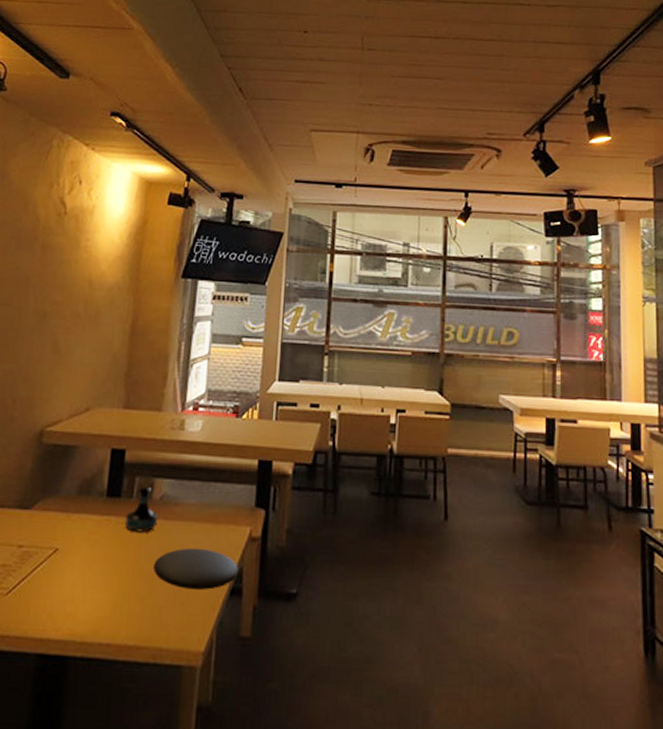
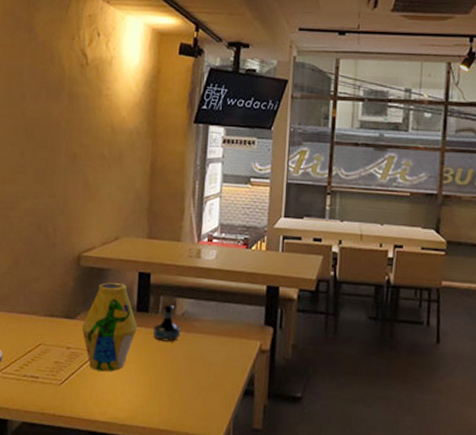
vase: none [38,462,107,575] -> present [82,282,138,372]
plate: present [154,547,240,590] -> none [179,355,252,390]

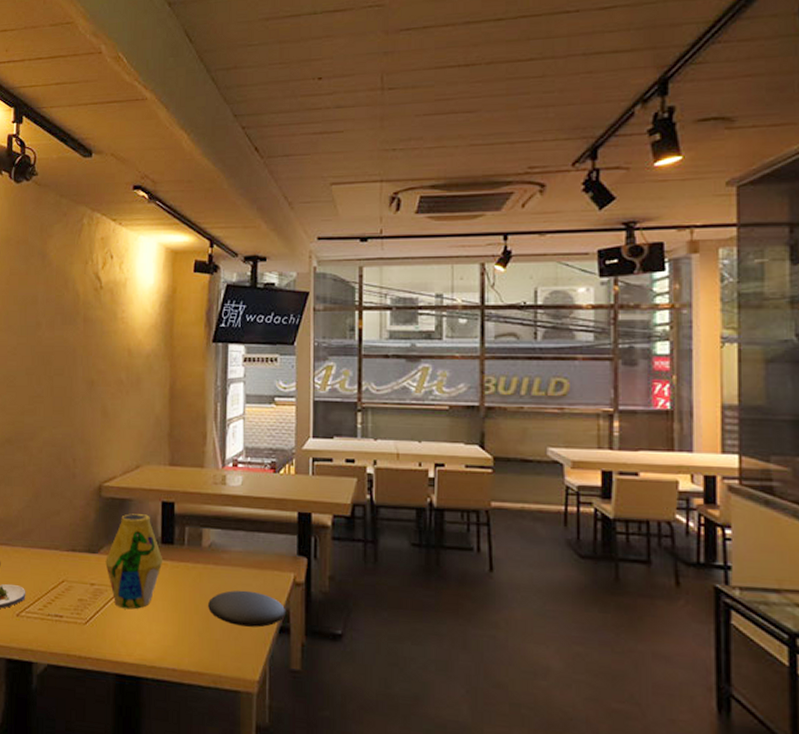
tequila bottle: present [152,304,181,342] -> none [179,535,209,576]
plate: none [179,355,252,390] -> present [208,590,287,628]

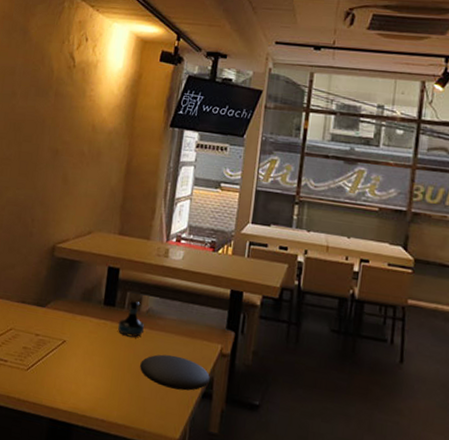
vase: present [105,513,163,610] -> none [51,274,104,362]
tequila bottle: none [179,535,209,576] -> present [117,300,145,338]

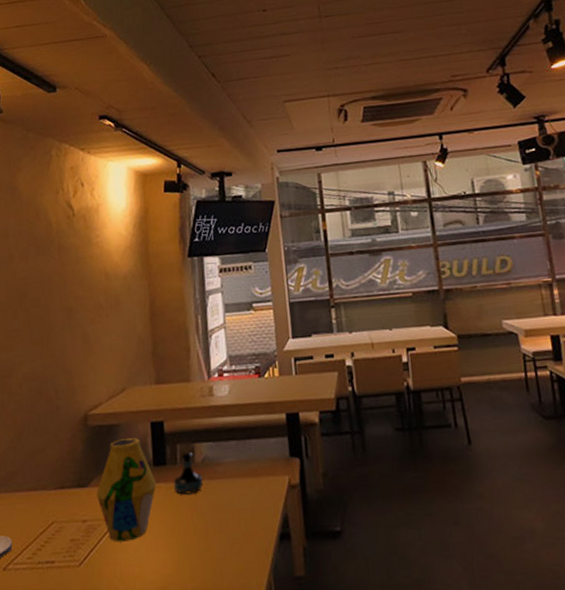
vase: none [51,274,104,362] -> present [96,438,157,542]
plate: present [140,354,211,391] -> none [206,501,285,540]

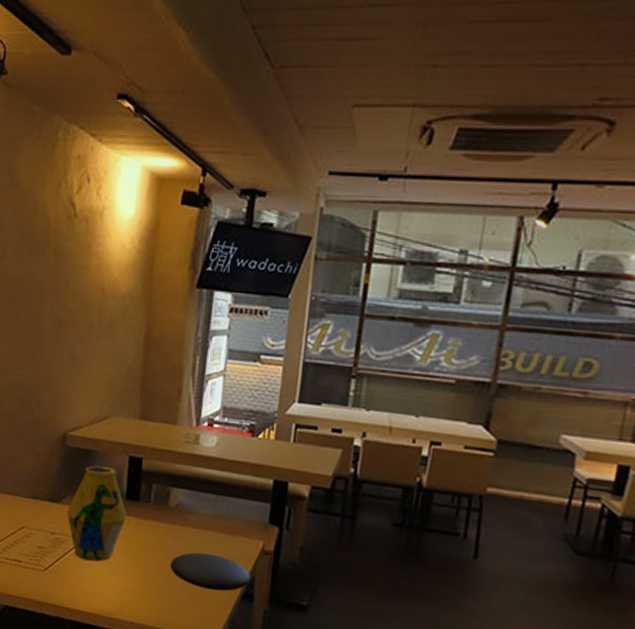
tequila bottle: present [173,451,204,495] -> none [143,493,175,535]
plate: none [206,501,285,540] -> present [170,552,252,591]

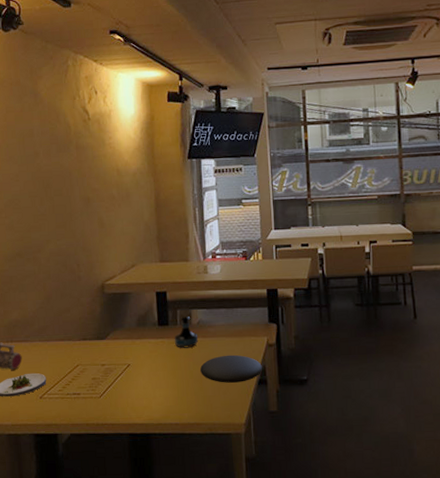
vase: present [67,465,127,562] -> none [112,304,161,381]
tequila bottle: none [143,493,175,535] -> present [174,316,199,348]

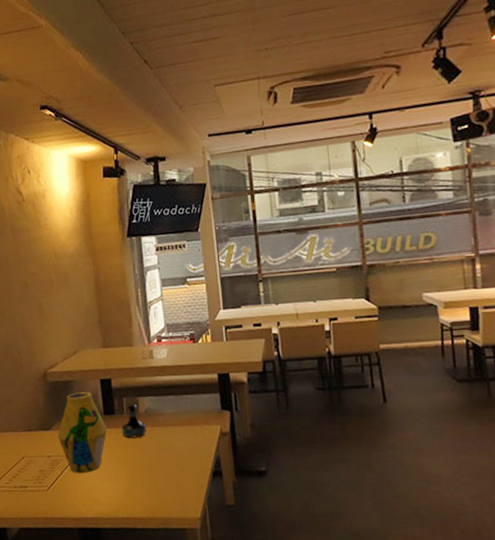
vase: none [112,304,161,381] -> present [58,392,108,474]
plate: present [200,354,263,383] -> none [150,444,218,475]

